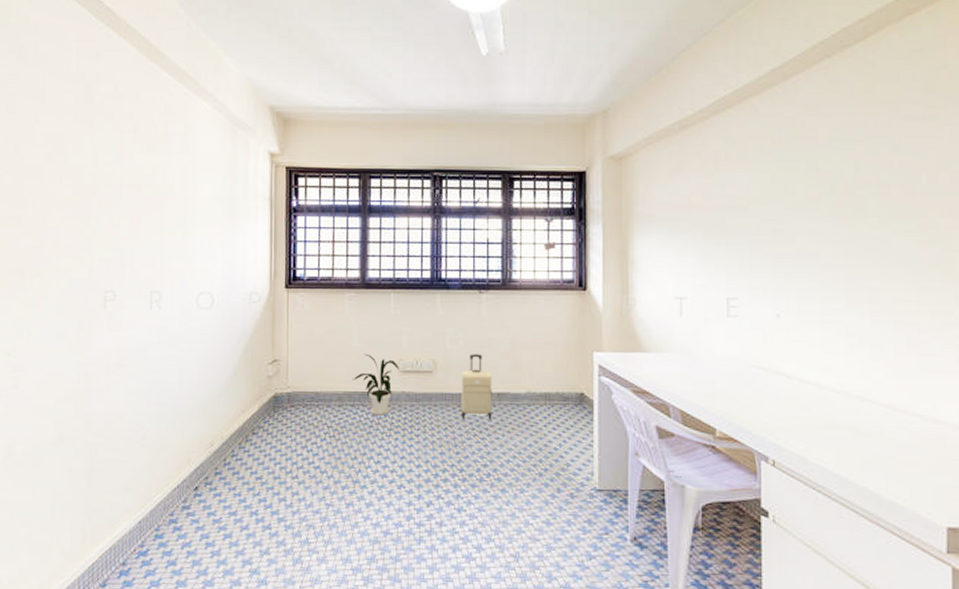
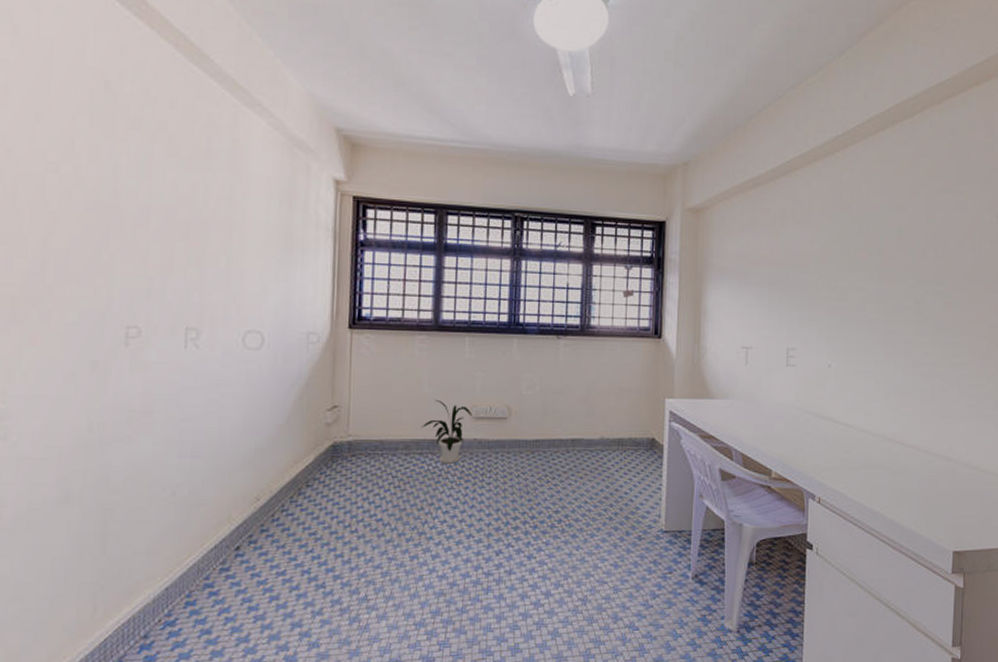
suitcase: present [461,354,492,420] -> none [535,400,567,466]

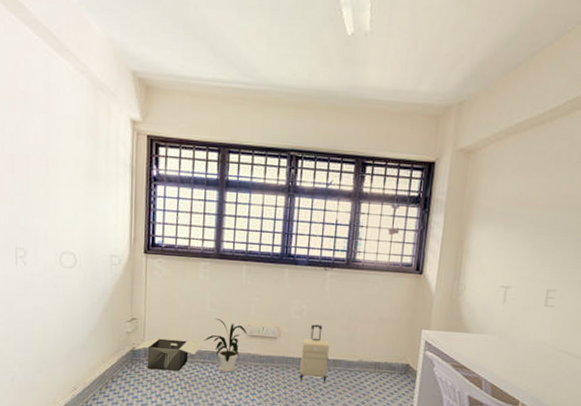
cardboard box: none [335,428,420,468] -> present [134,338,202,371]
suitcase: none [535,400,567,466] -> present [299,324,330,382]

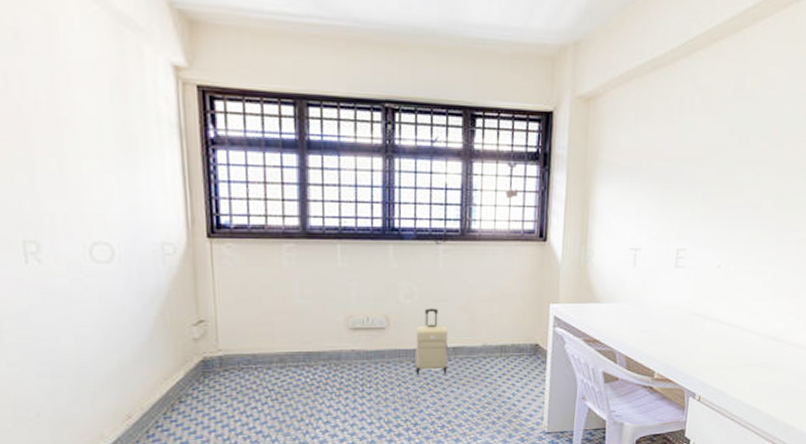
cardboard box: present [134,338,202,371] -> none [205,342,294,382]
house plant: present [204,317,248,373] -> none [295,310,349,375]

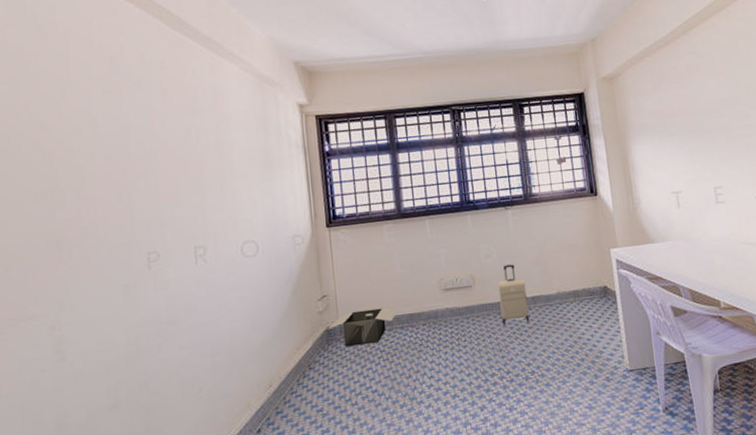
cardboard box: none [205,342,294,382] -> present [328,307,399,347]

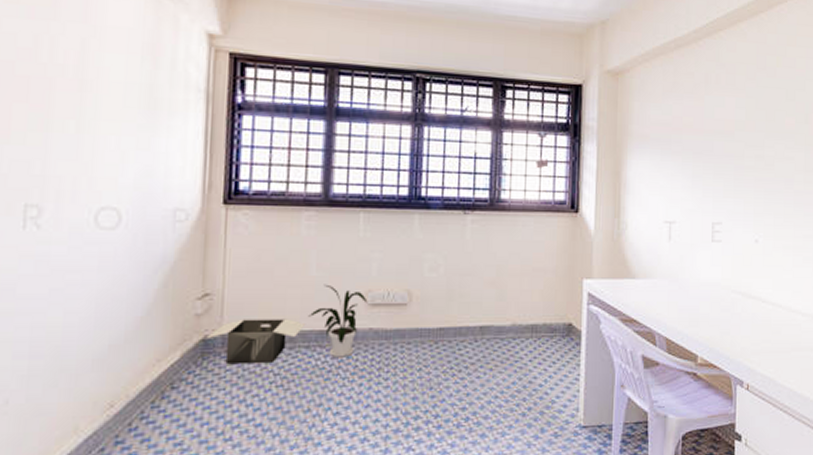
house plant: none [399,278,442,334] -> present [308,284,368,358]
suitcase: present [498,264,530,325] -> none [438,283,475,357]

